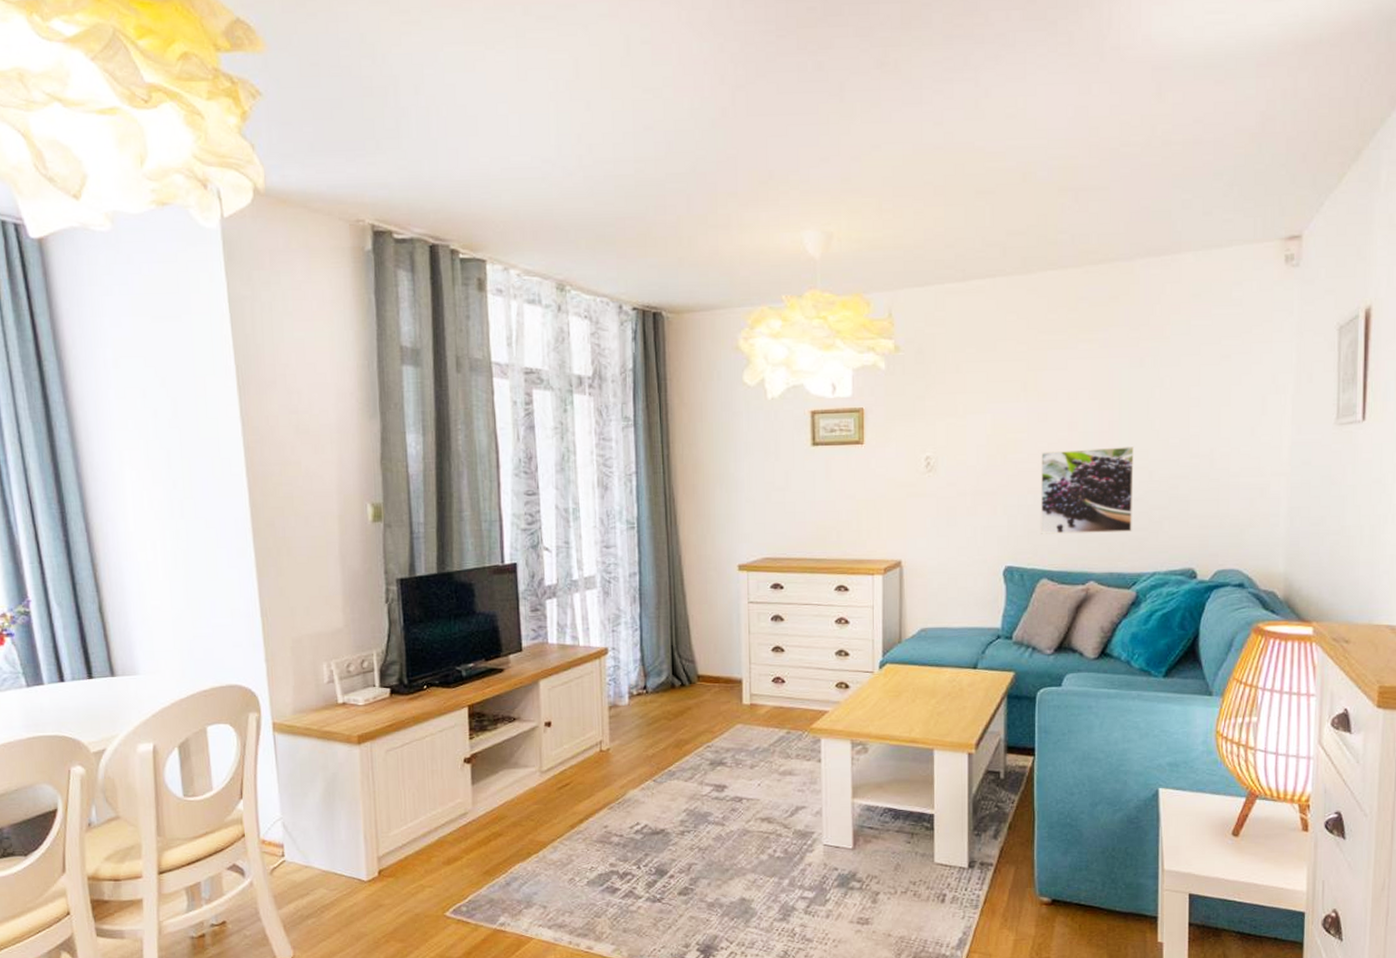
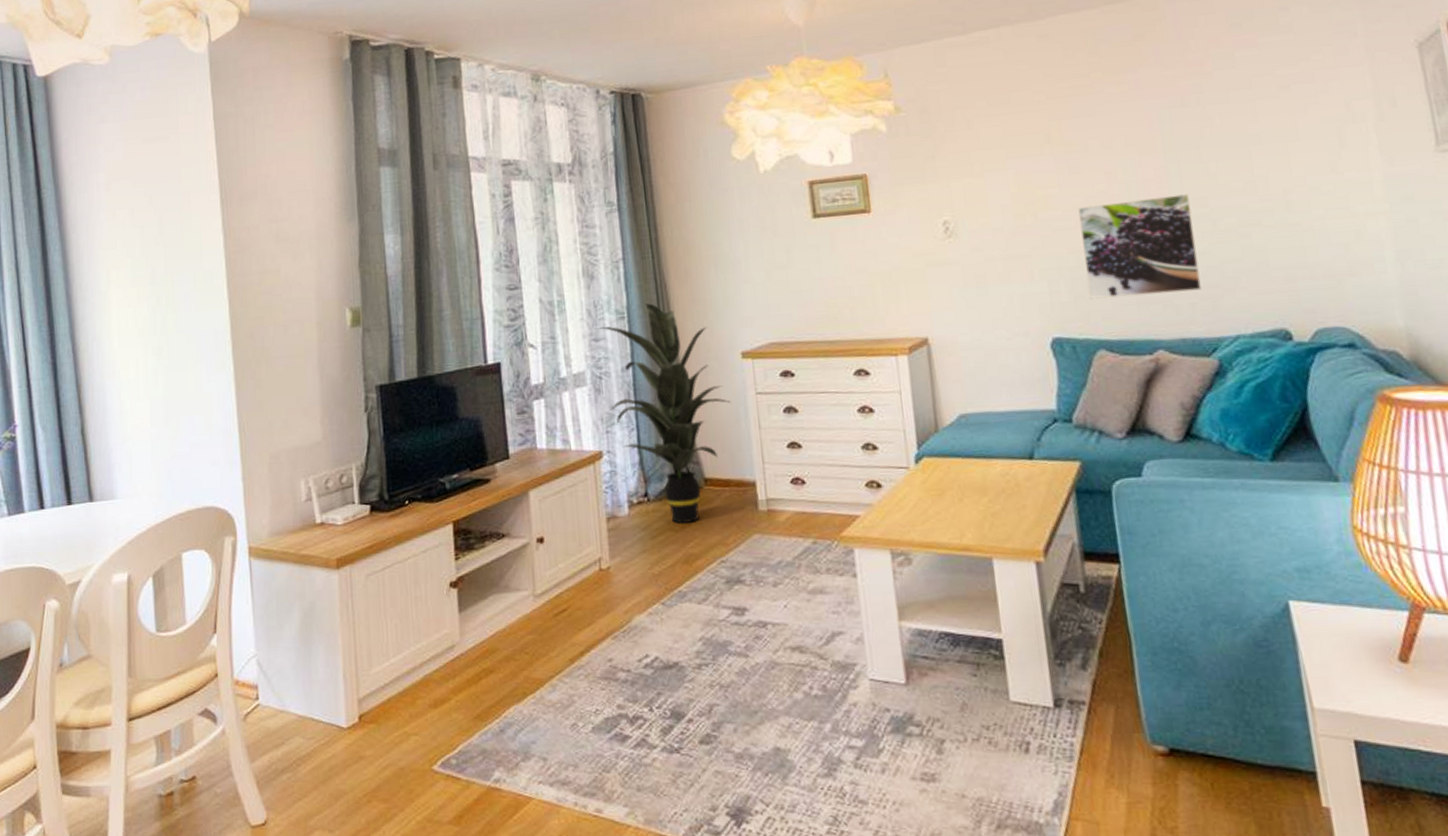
indoor plant: none [607,515,725,713] -> present [595,303,731,523]

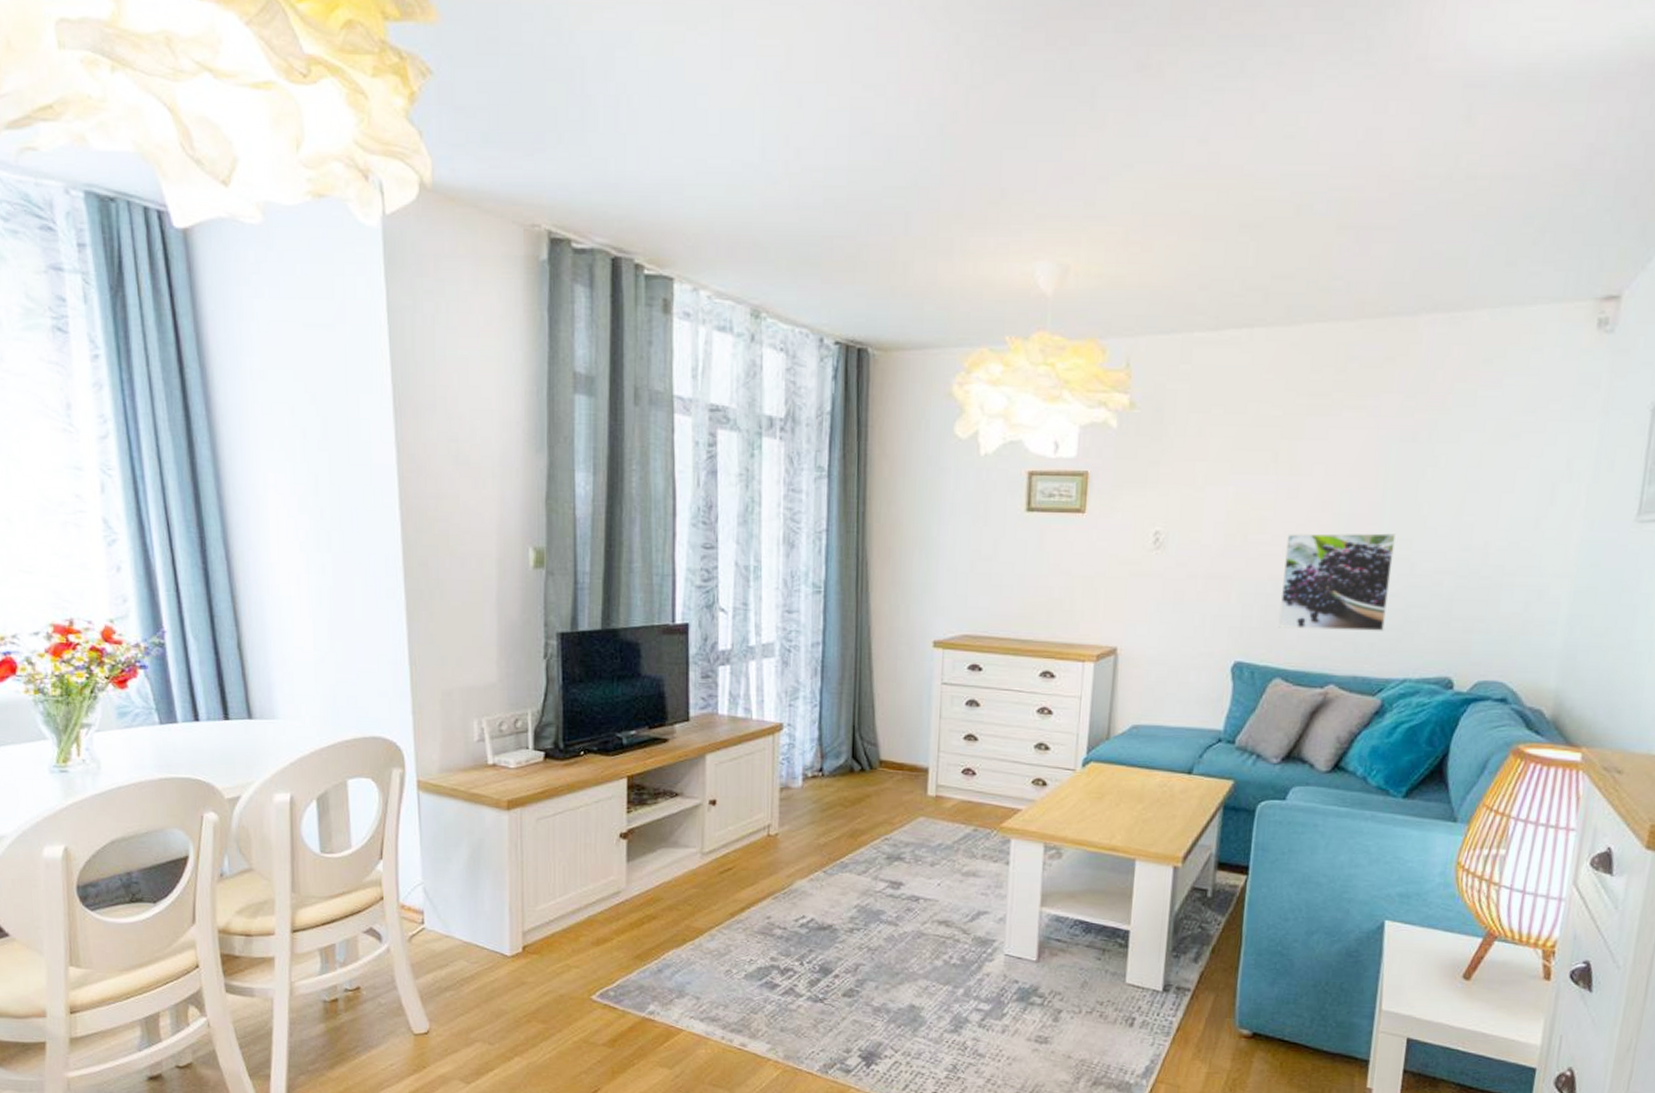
indoor plant: present [595,303,731,523] -> none [790,580,916,800]

